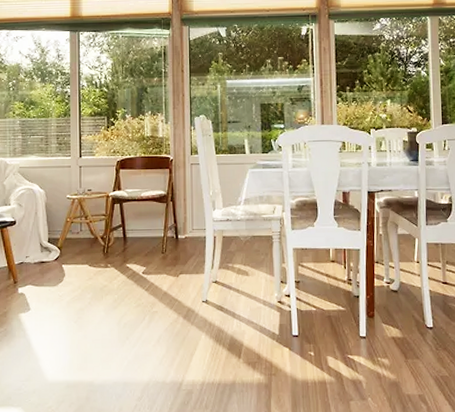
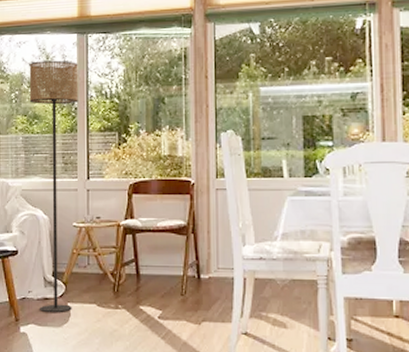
floor lamp: none [26,53,71,275] -> present [29,60,78,313]

